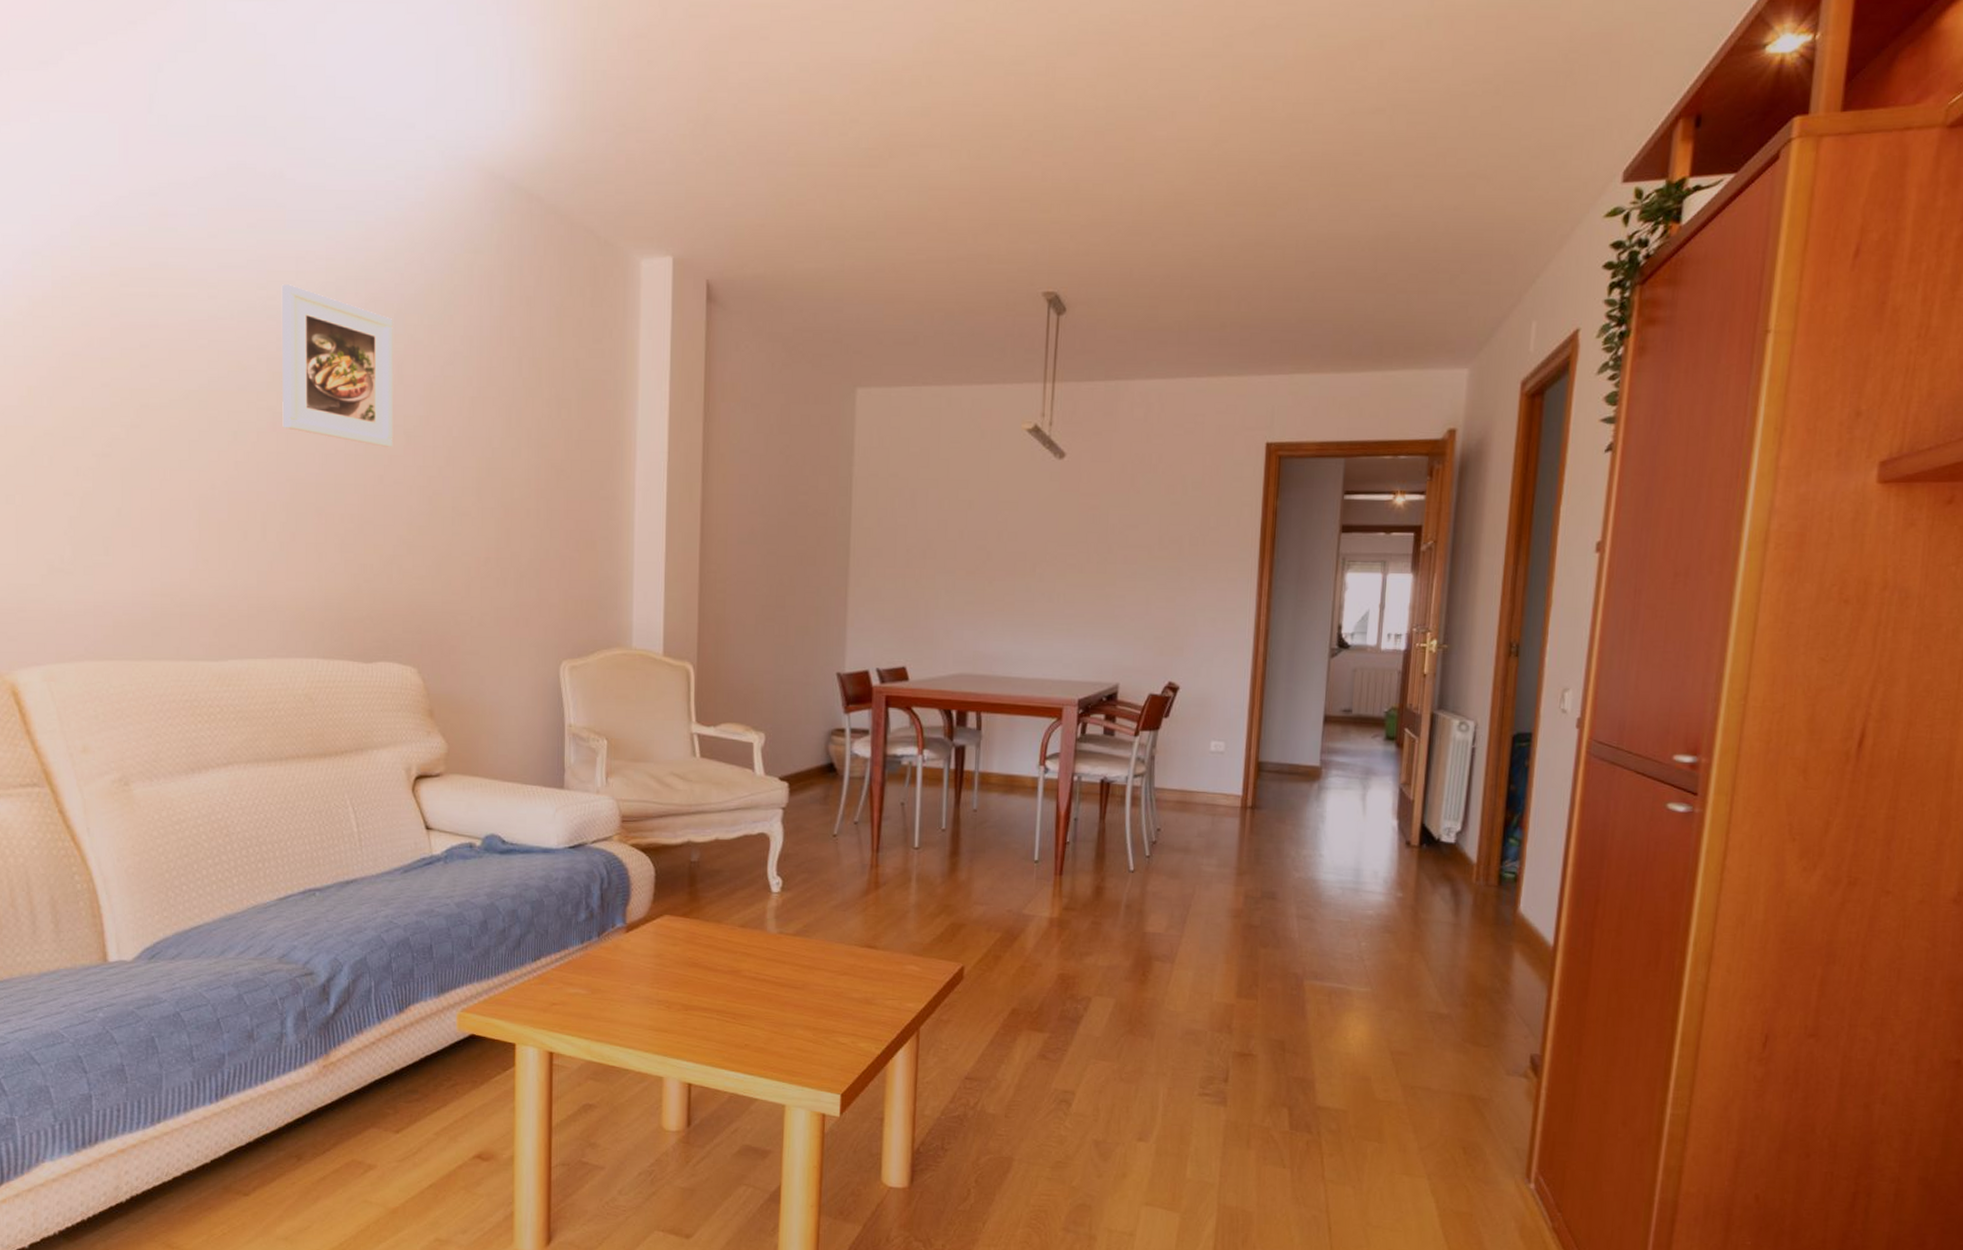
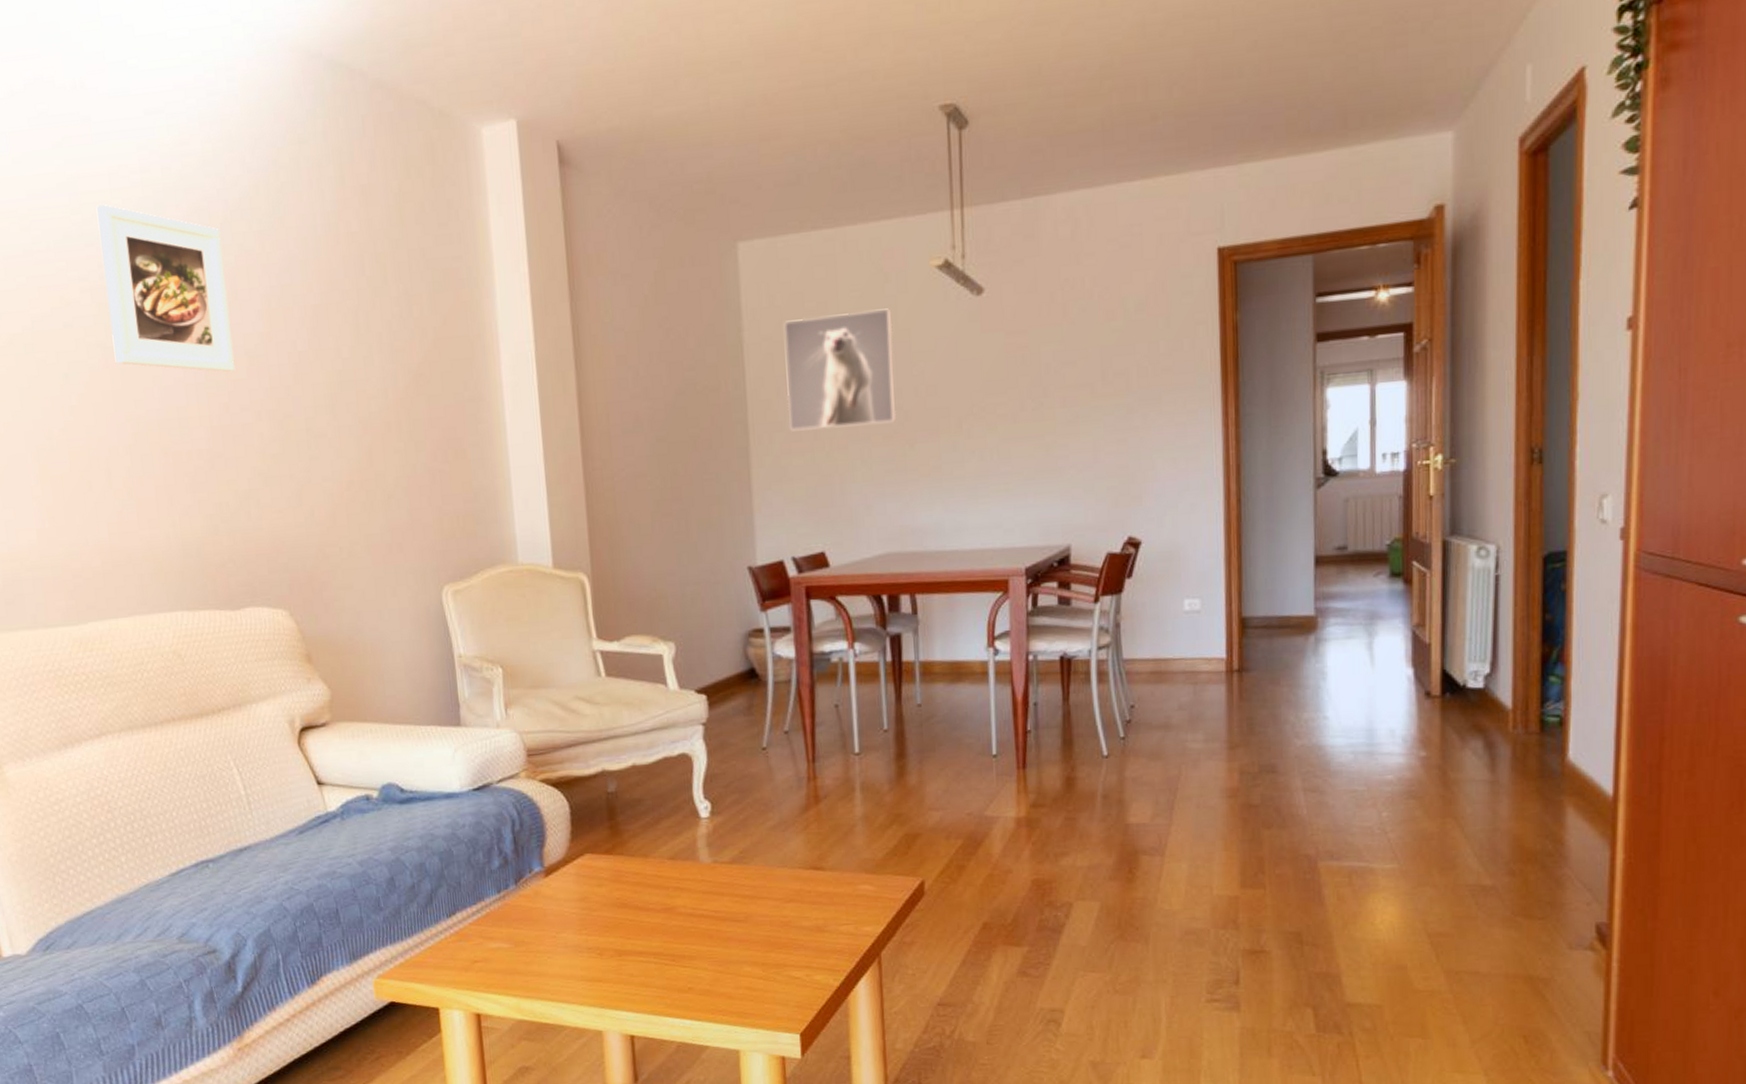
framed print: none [886,460,984,561] -> present [784,308,897,431]

